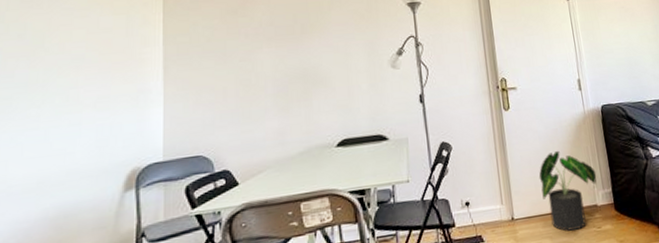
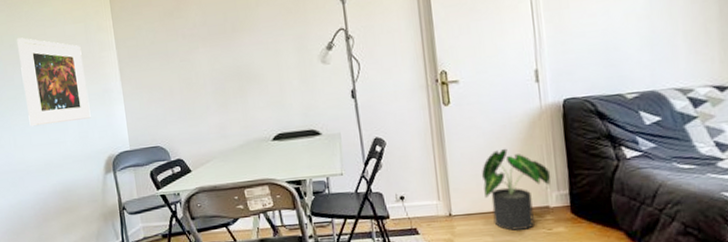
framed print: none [25,27,117,135] -> present [16,37,91,127]

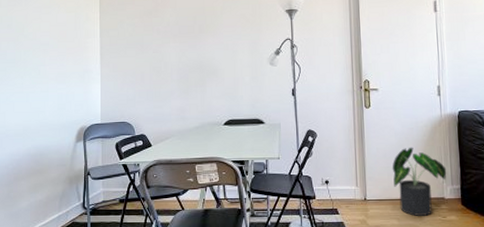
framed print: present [16,37,91,127] -> none [14,20,70,96]

